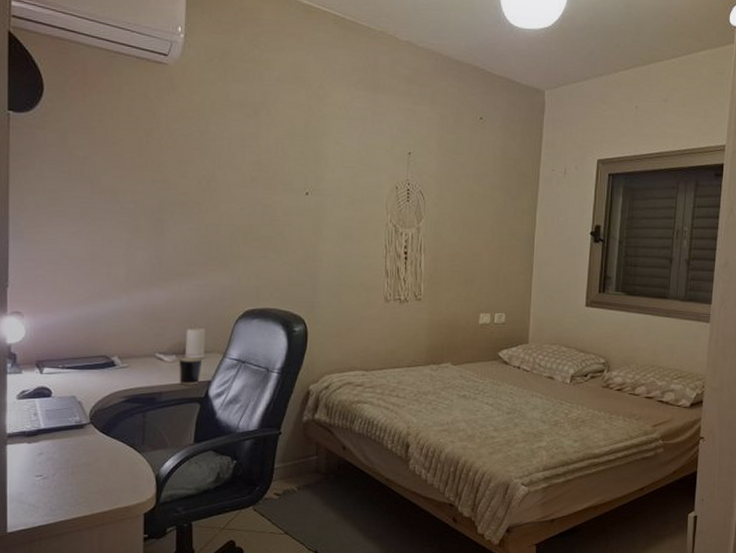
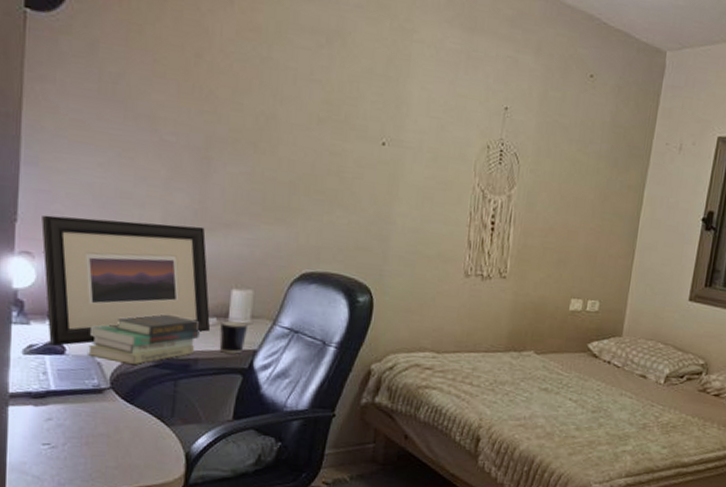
picture frame: none [28,278,171,390] -> present [41,215,211,346]
books: none [70,355,162,402] -> present [88,314,200,365]

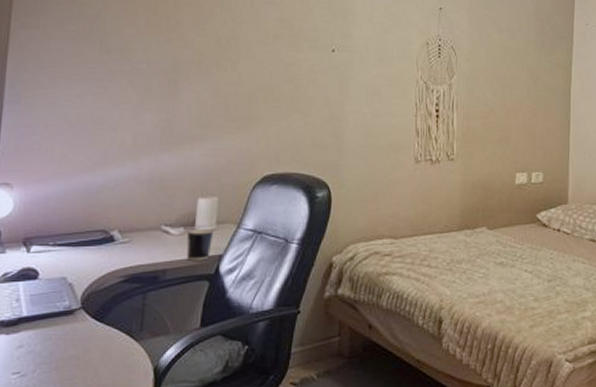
picture frame: present [41,215,211,346] -> none [21,142,178,271]
books: present [88,314,200,365] -> none [60,229,168,283]

